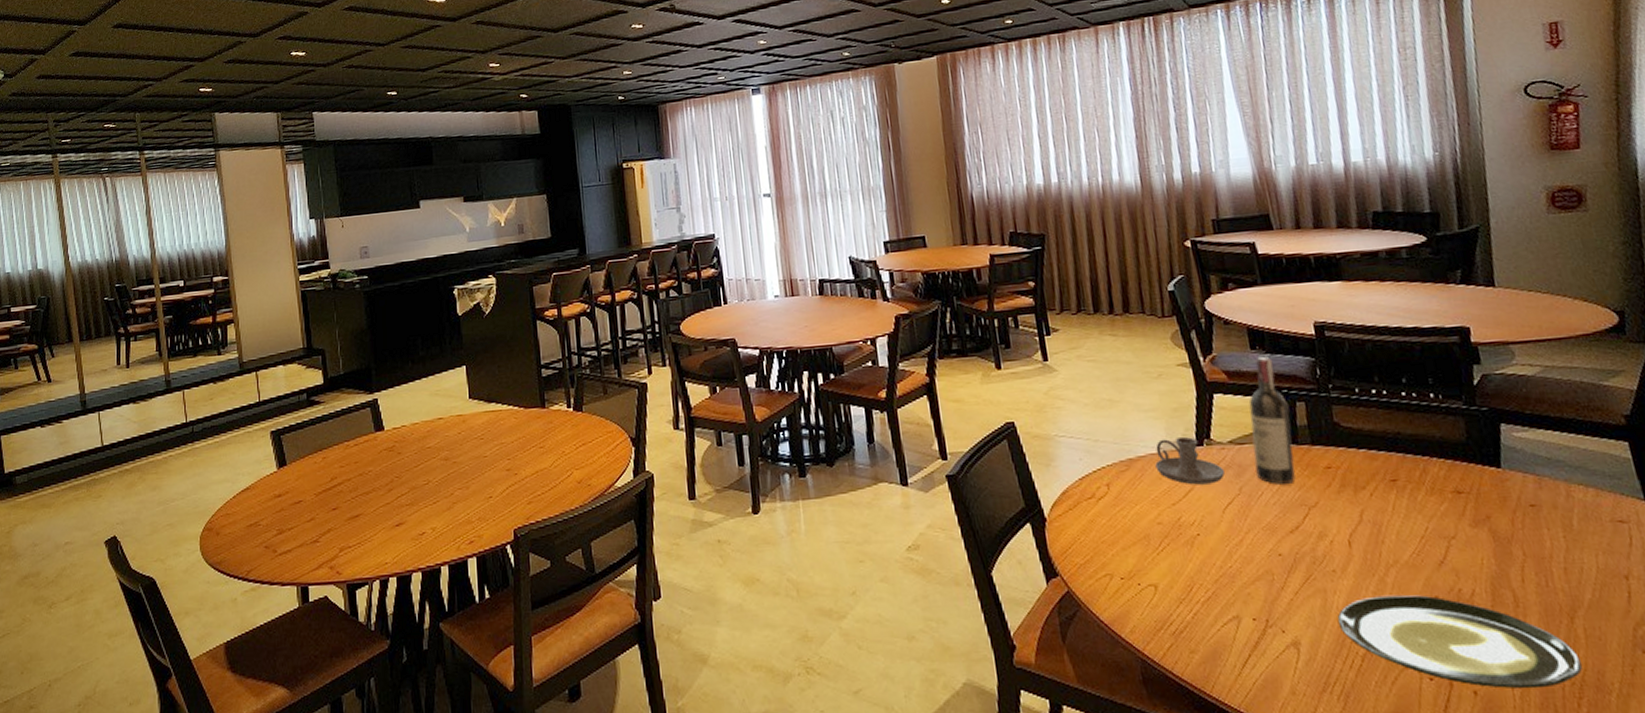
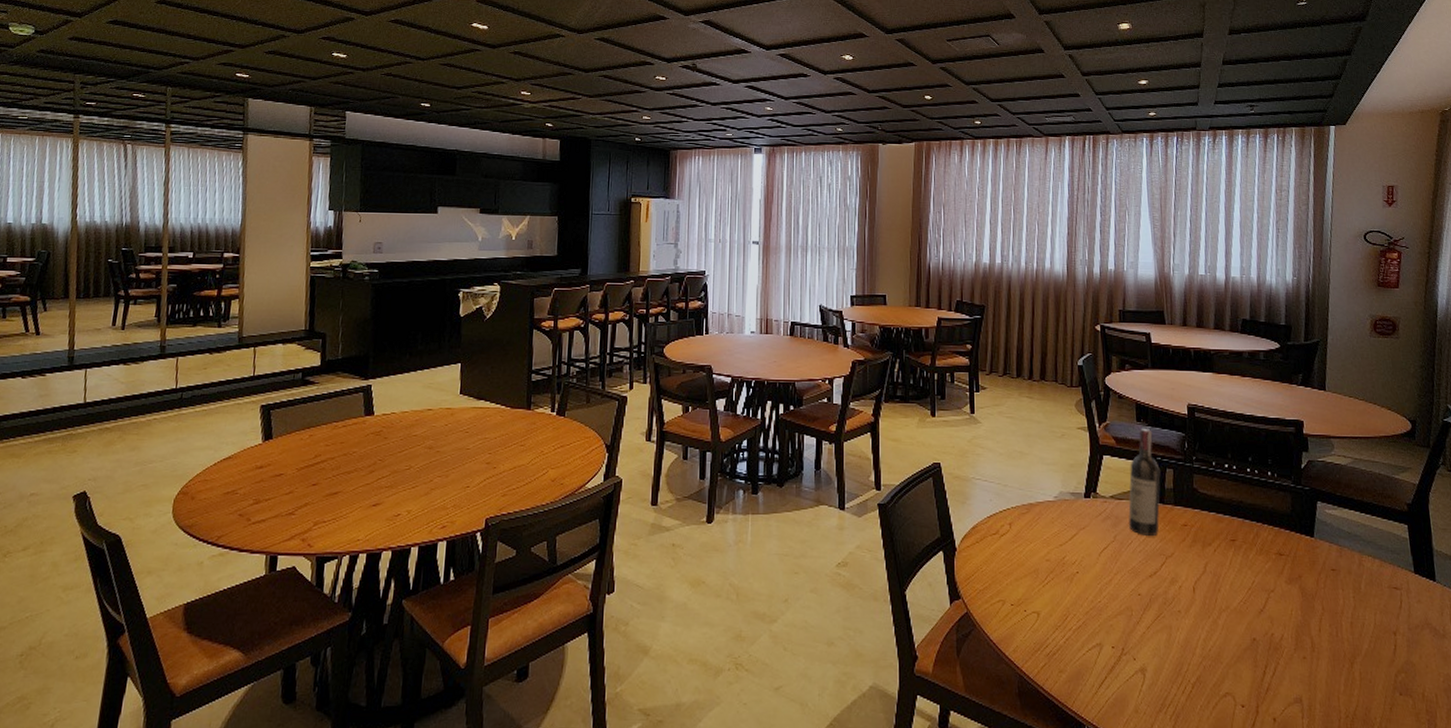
candle holder: present [1155,437,1225,485] -> none [1050,489,1104,531]
plate: present [1337,595,1583,689] -> none [1177,634,1355,719]

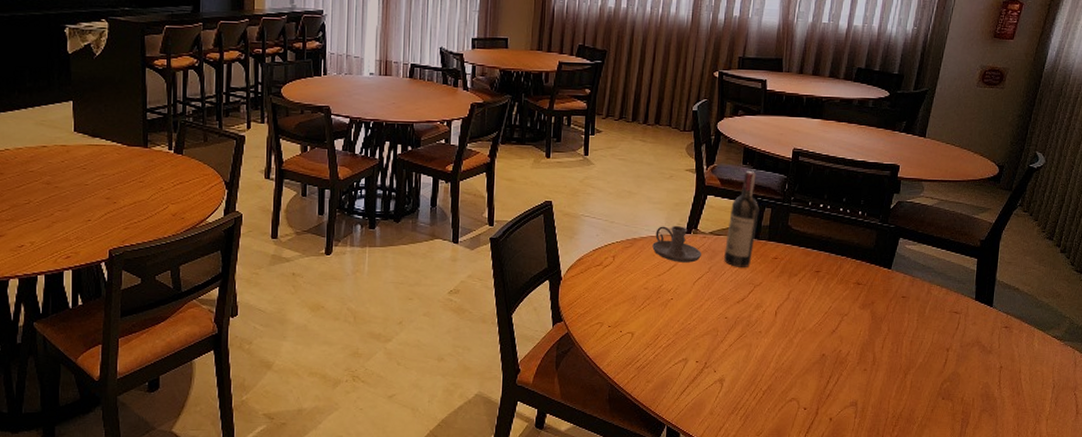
candle holder: none [1050,489,1104,531] -> present [652,226,701,263]

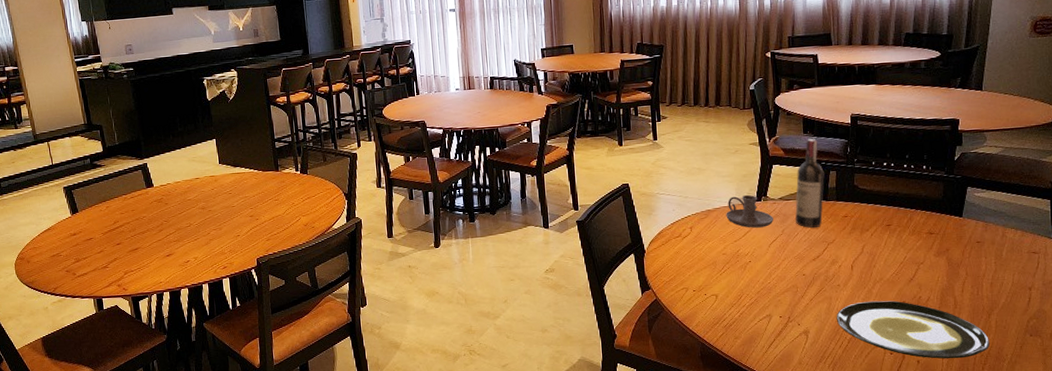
plate: none [753,351,903,419] -> present [836,300,990,359]

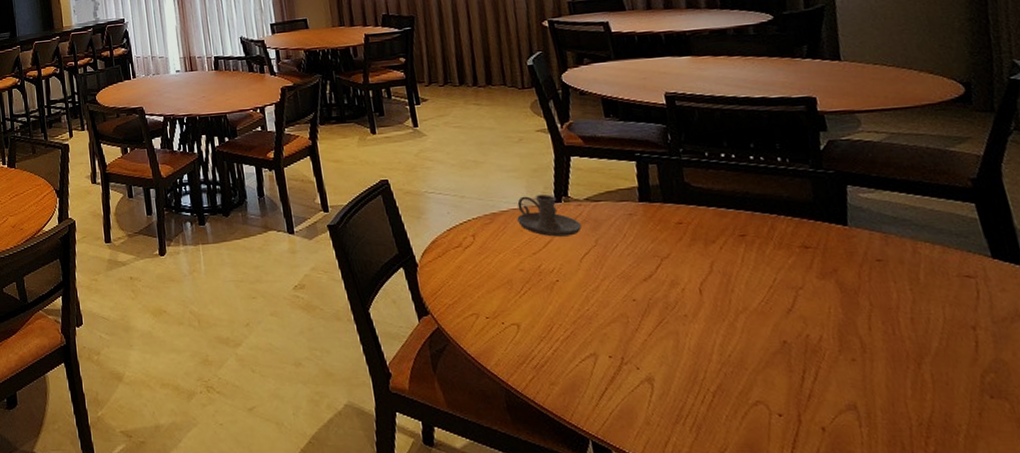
wine bottle: present [795,139,824,228] -> none [603,124,649,238]
plate: present [836,300,990,359] -> none [689,338,930,427]

